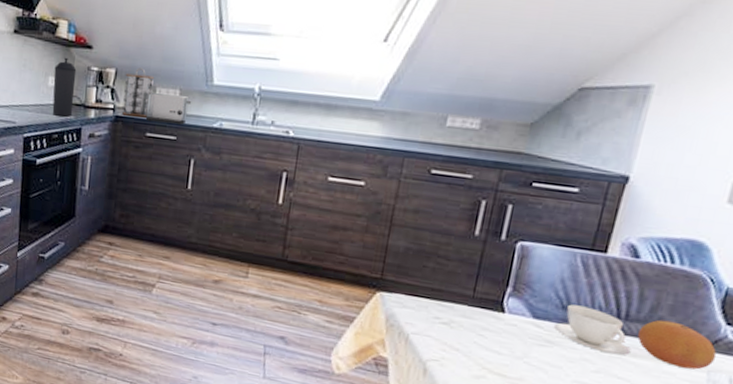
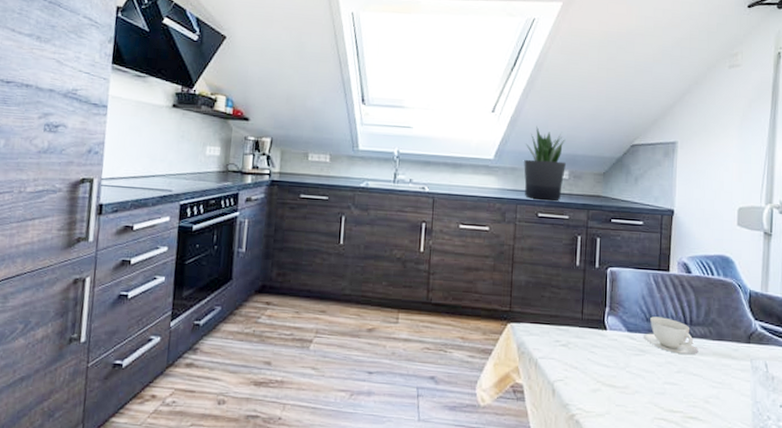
canister: present [52,57,77,117] -> none [209,128,234,183]
spice rack: present [122,67,154,119] -> none [278,136,306,182]
toaster: present [145,92,192,126] -> none [299,157,341,187]
planter: none [416,60,482,156] -> present [524,126,566,201]
fruit: present [637,319,717,370] -> none [701,321,754,360]

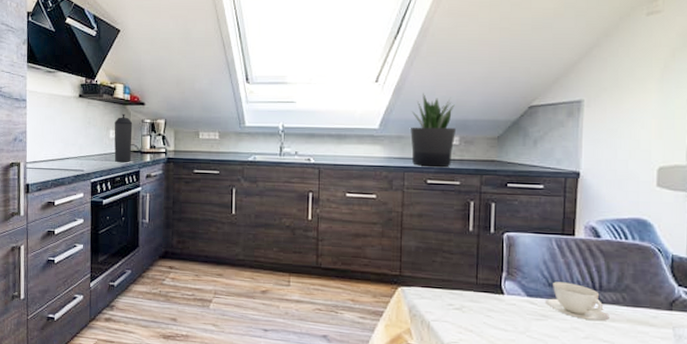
canister: none [209,128,234,183] -> present [114,113,133,162]

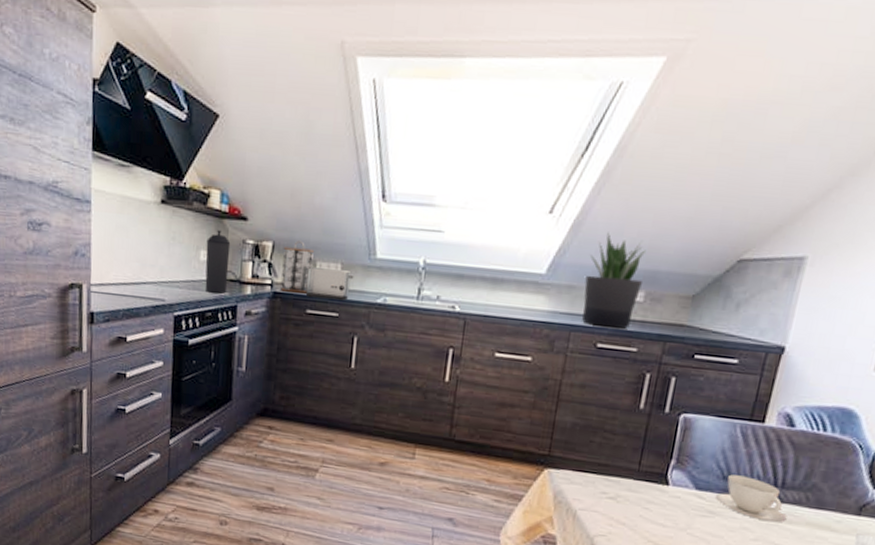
spice rack: none [173,117,197,158] -> present [281,240,314,295]
toaster: none [192,136,229,162] -> present [305,266,354,302]

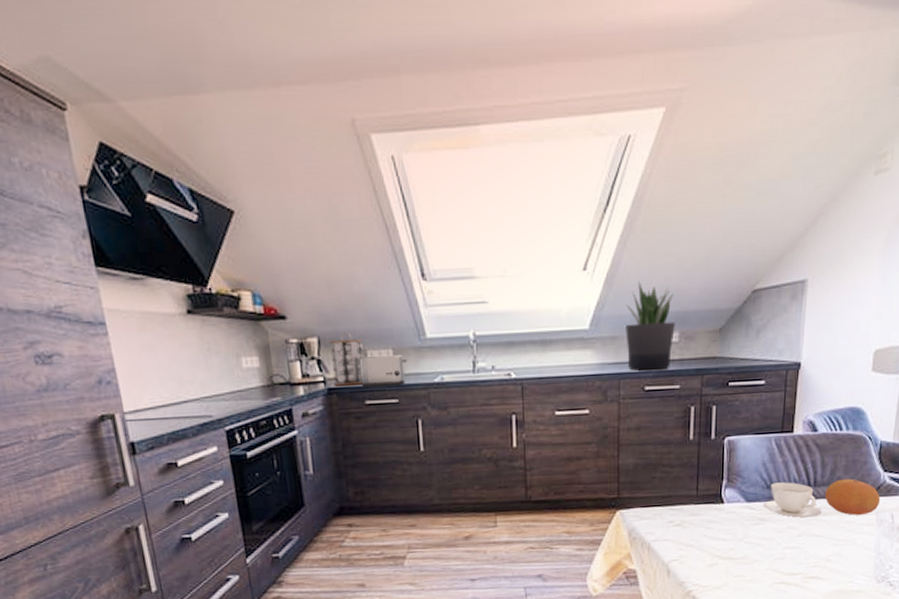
canister: present [204,229,231,294] -> none [246,333,277,400]
fruit: none [793,486,865,534] -> present [825,478,881,515]

